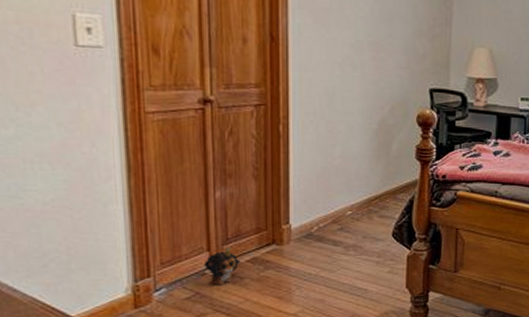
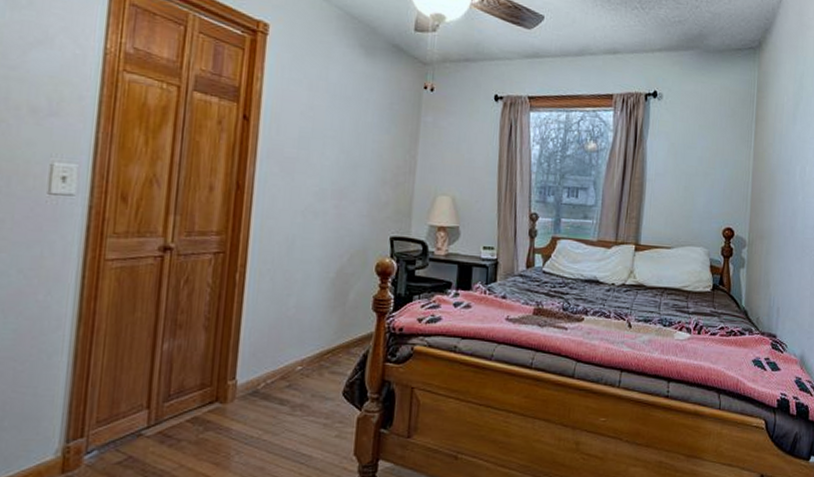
plush toy: present [204,246,242,286] -> none [141,403,182,449]

